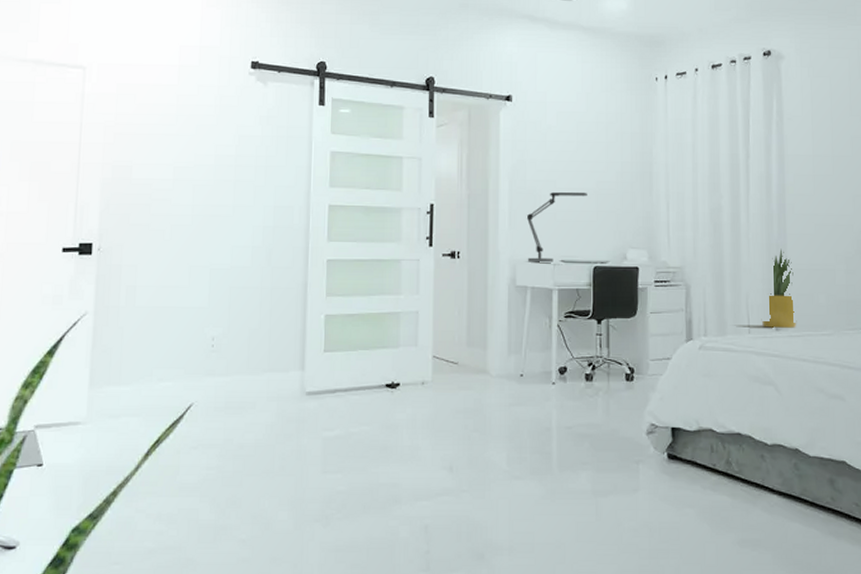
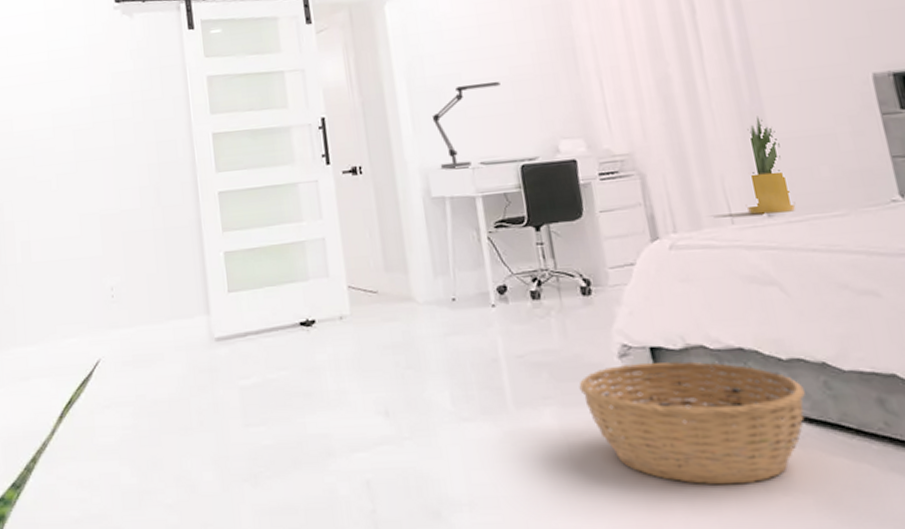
basket: none [612,439,780,541] -> present [579,361,805,485]

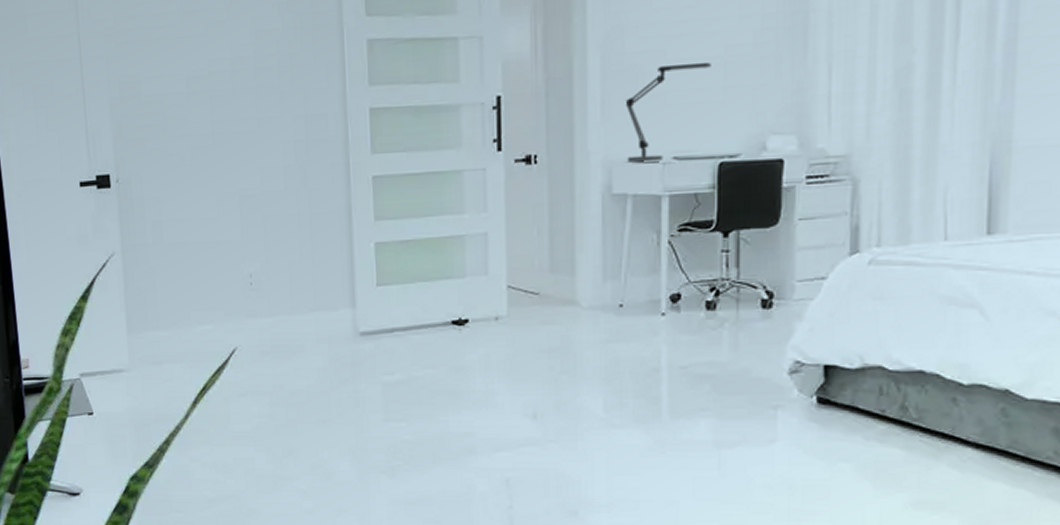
basket: present [579,361,805,485] -> none [741,380,979,502]
planter: present [745,116,796,215] -> none [965,118,1022,231]

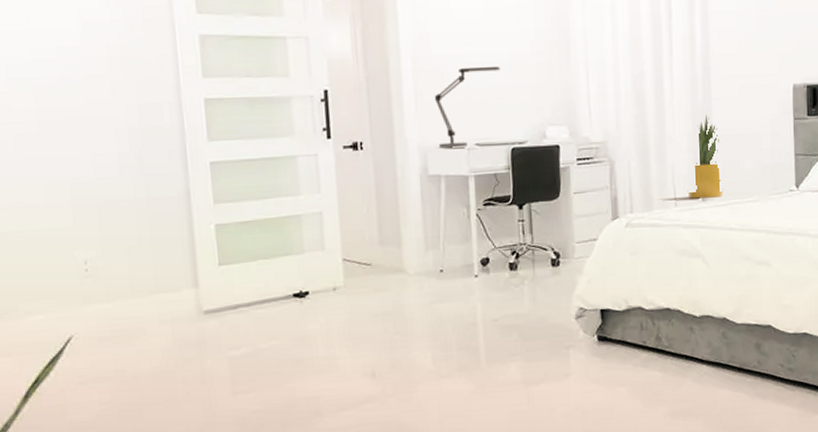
planter: none [965,118,1022,231] -> present [687,114,724,199]

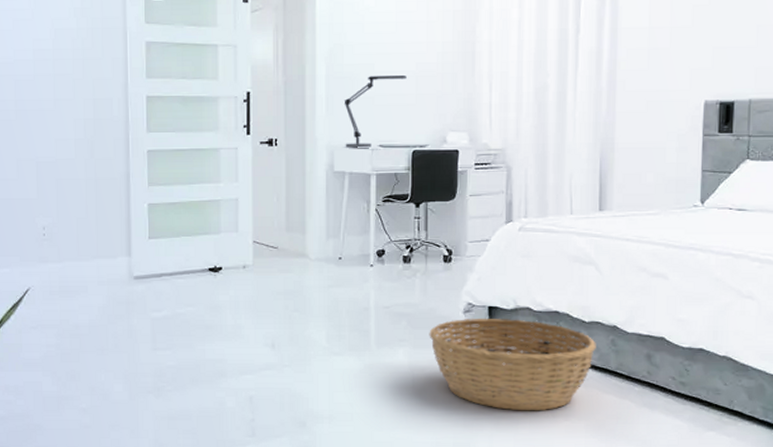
basket: none [541,320,708,417] -> present [429,318,596,411]
planter: present [687,114,724,199] -> none [584,127,622,208]

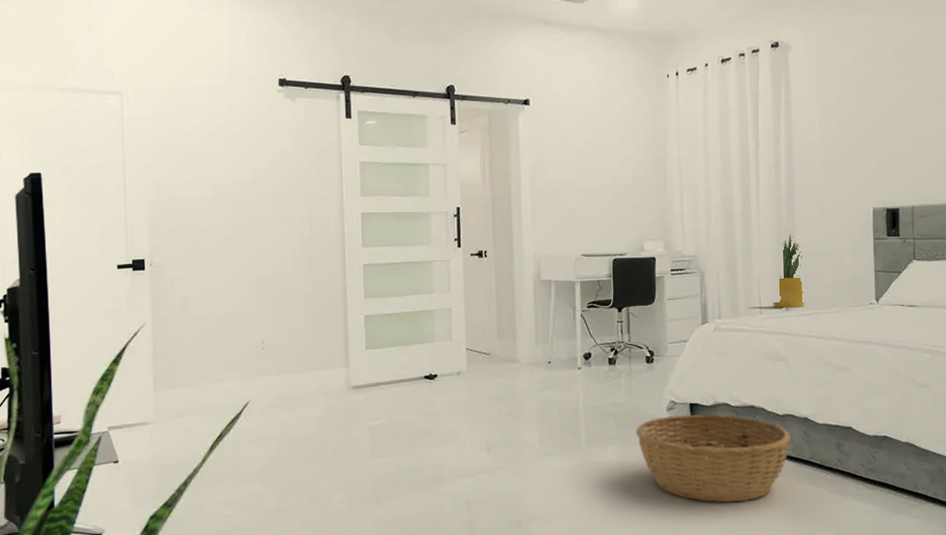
desk lamp: present [344,76,407,148] -> none [548,190,605,258]
planter: none [584,127,622,208] -> present [772,233,806,308]

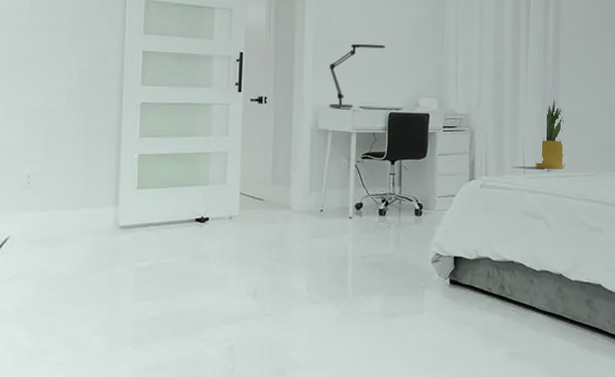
desk lamp: none [548,190,605,258] -> present [329,44,385,109]
basket: present [635,414,790,503] -> none [401,267,545,355]

